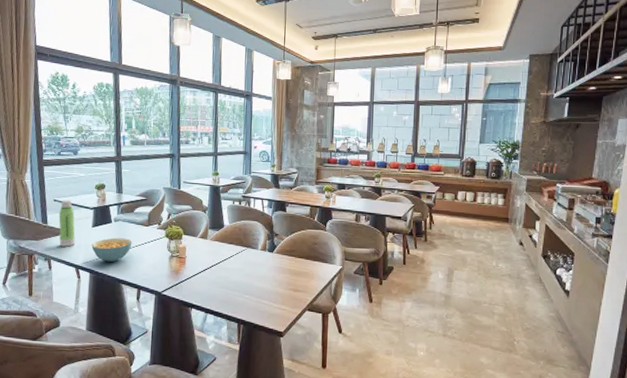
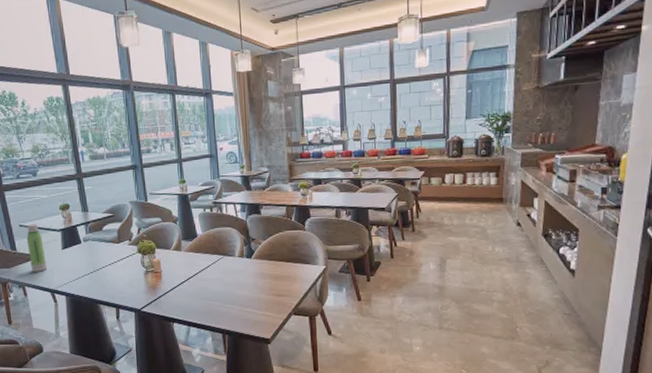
cereal bowl: present [91,237,132,262] -> none [64,257,105,283]

